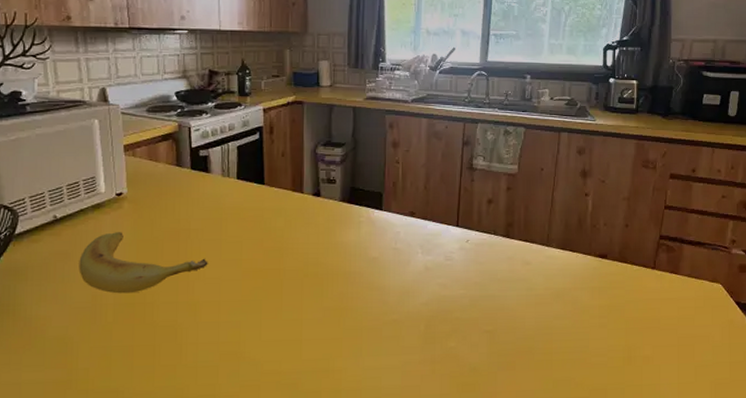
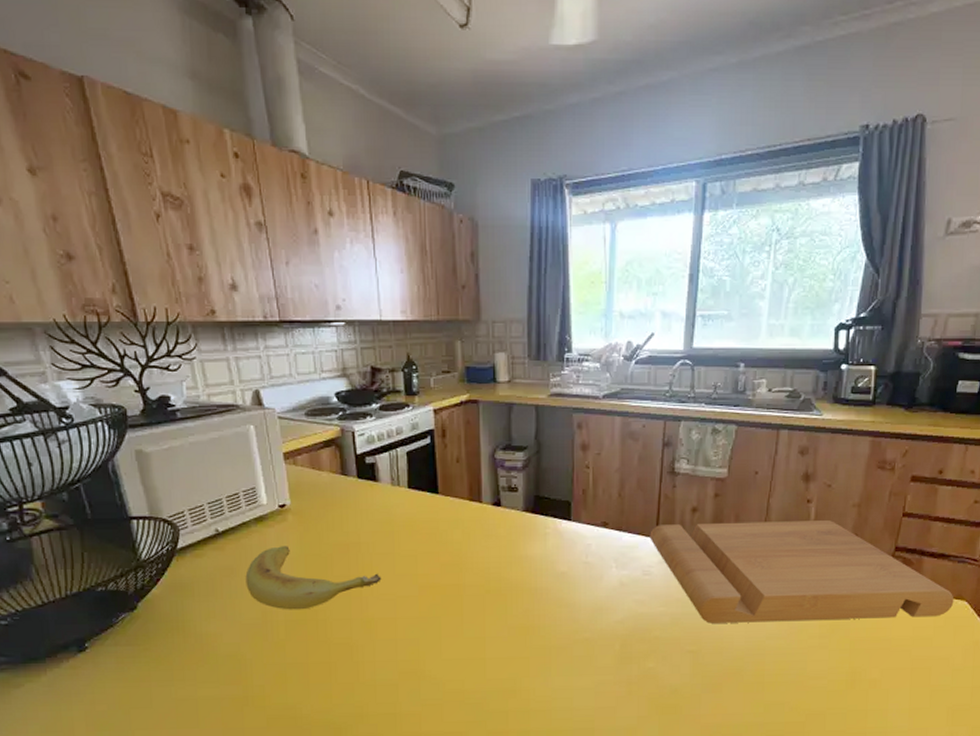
cutting board: none [451,212,711,305] -> present [650,520,954,623]

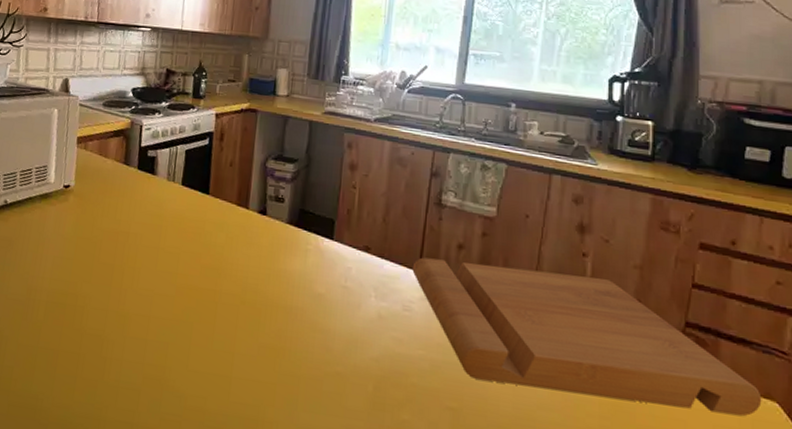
banana: present [245,546,382,610] -> none [19,225,143,293]

